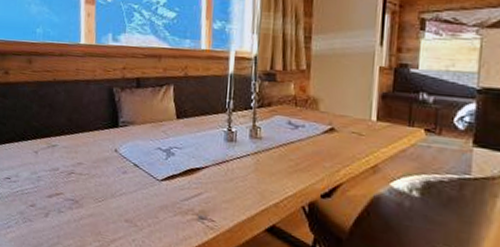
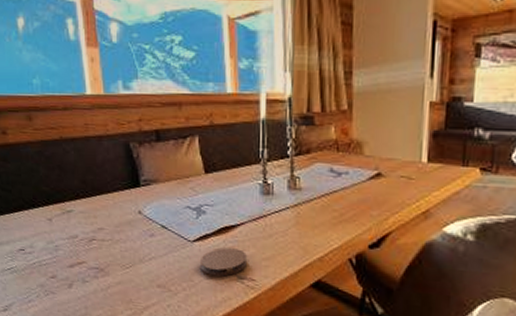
coaster: none [166,188,209,216] -> present [201,247,248,277]

